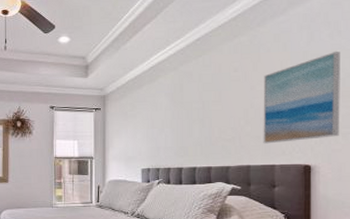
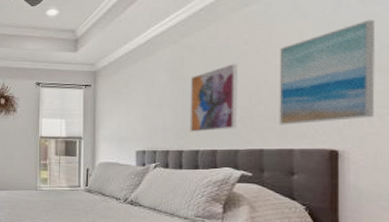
wall art: none [188,88,229,152] -> present [190,63,238,133]

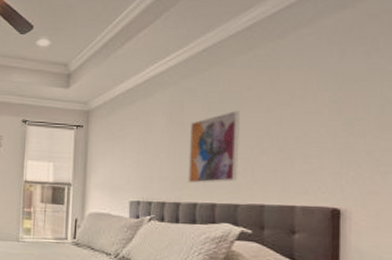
wall art: present [279,19,375,125] -> none [281,72,378,180]

